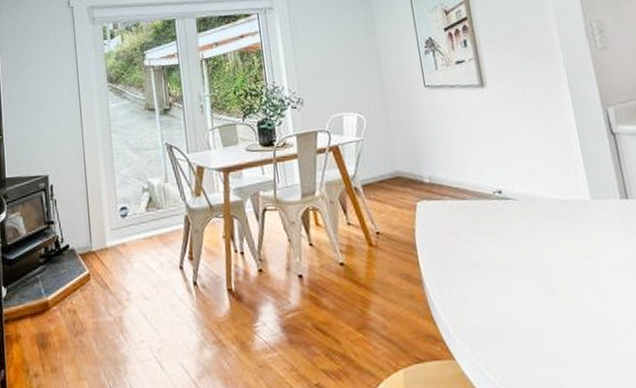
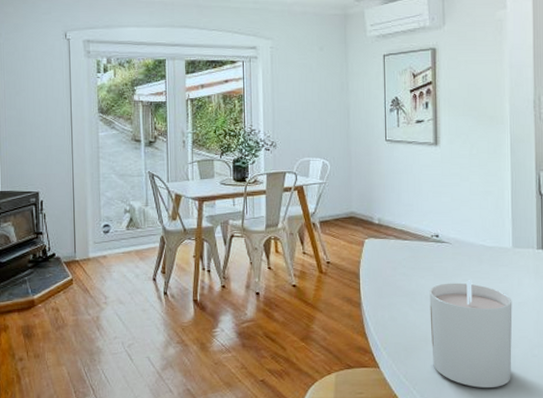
candle: none [501,241,618,378] -> present [429,279,513,389]

